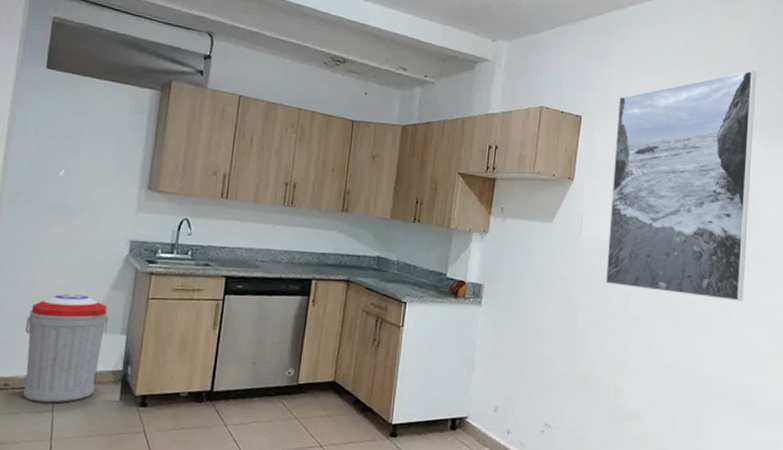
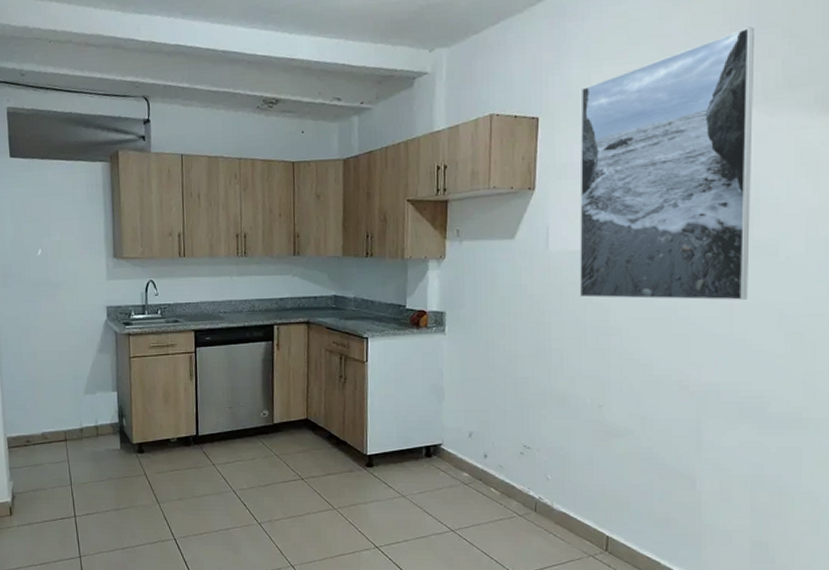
trash can: present [23,294,109,403] -> none [34,360,101,455]

